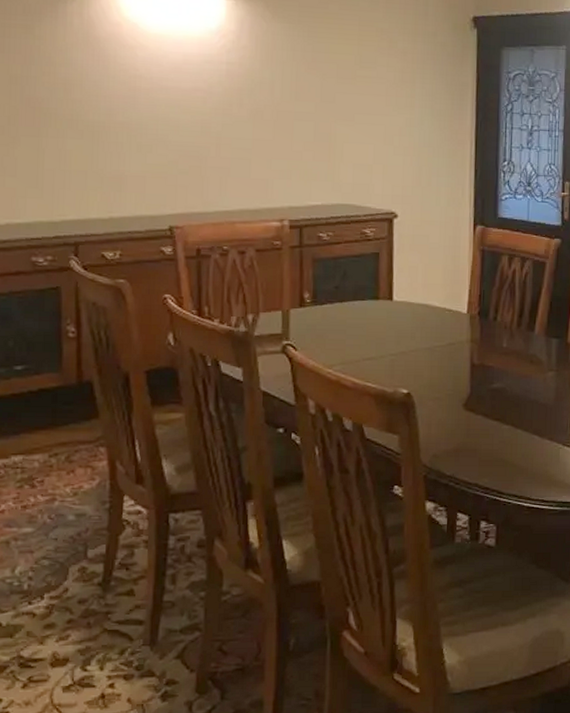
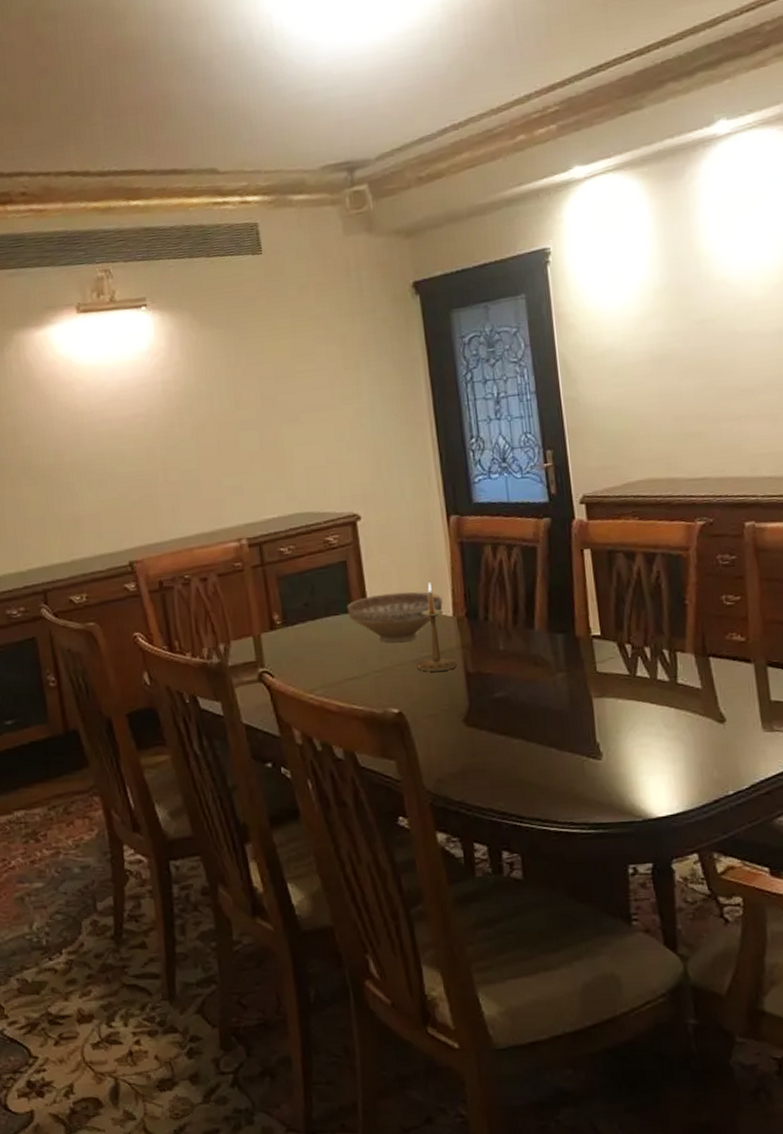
decorative bowl: none [374,286,460,331] -> present [347,591,443,643]
candlestick: none [429,282,466,361] -> present [417,583,458,673]

